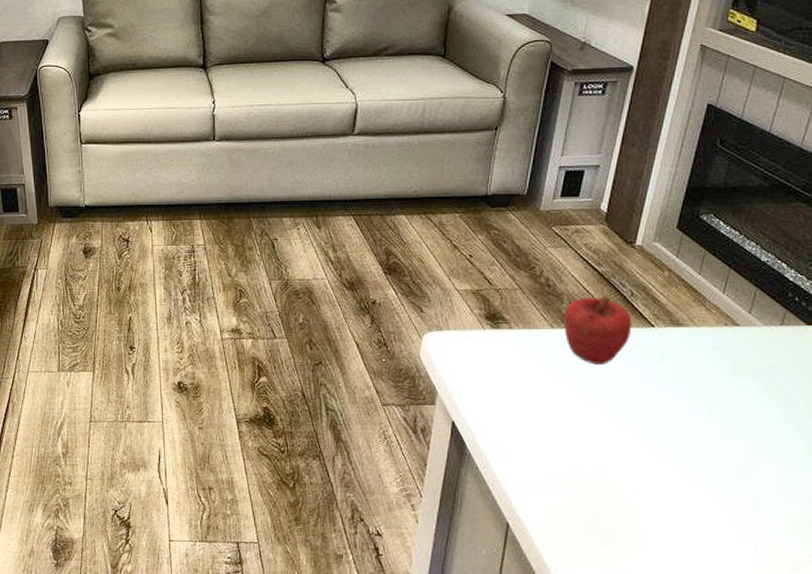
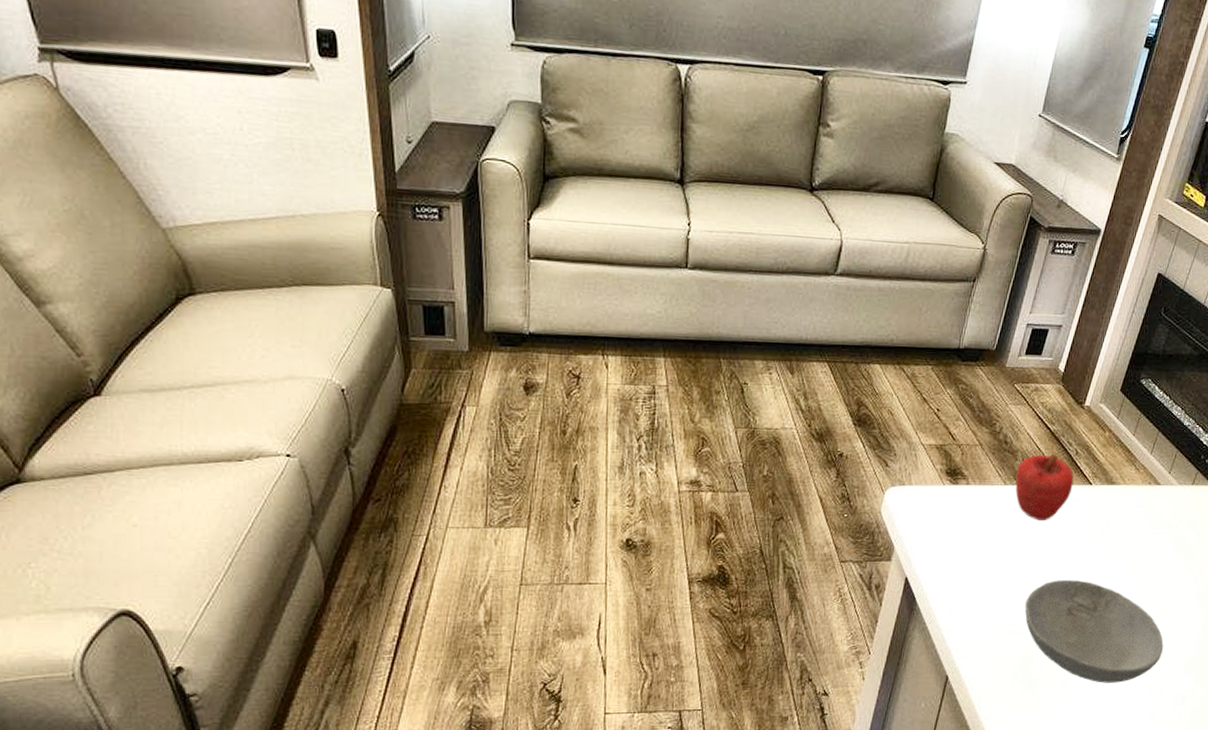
bowl: none [589,426,767,541] -> present [1024,579,1164,683]

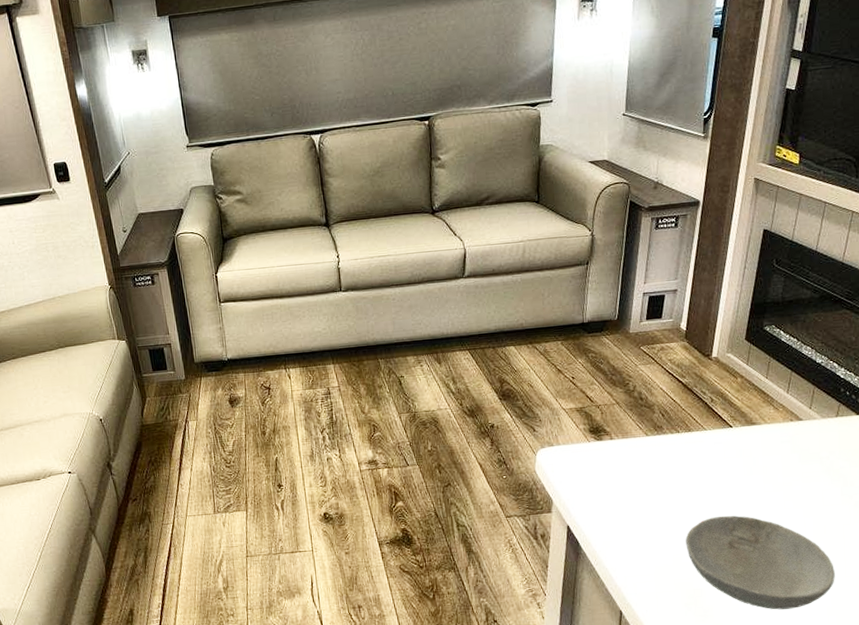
apple: present [1015,453,1074,520] -> none [656,403,714,465]

